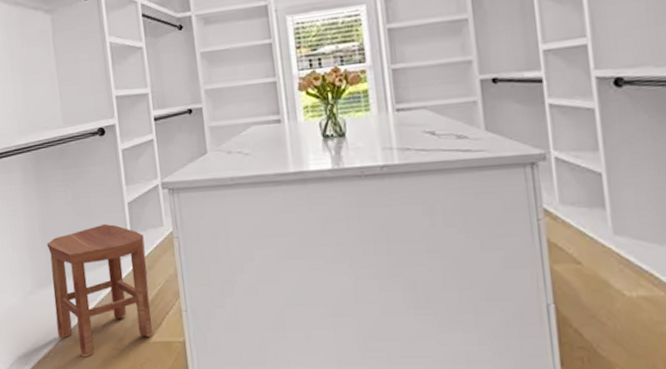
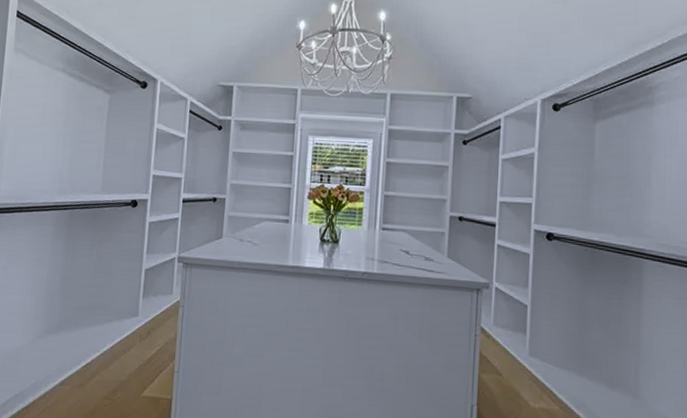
stool: present [46,223,153,358] -> none [57,284,153,403]

